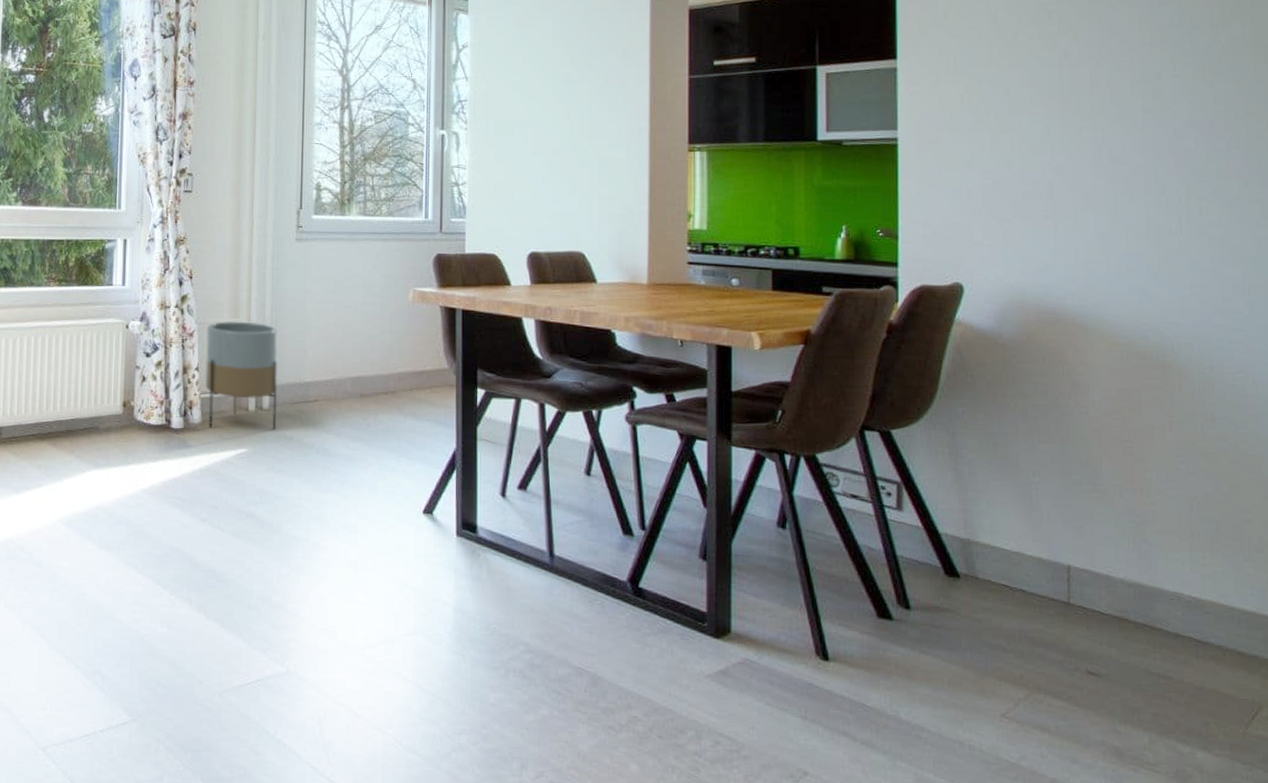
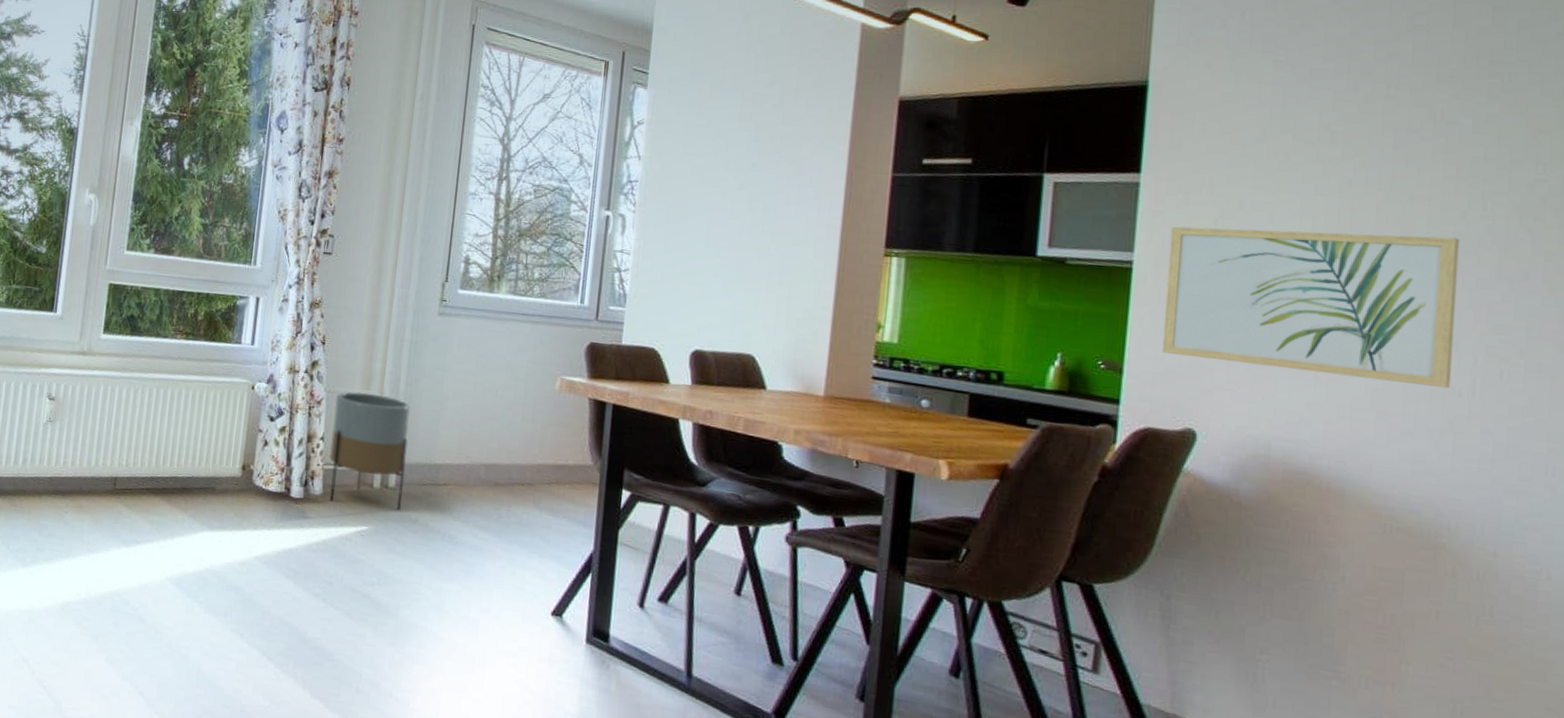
wall art: none [926,96,1162,227] -> present [1161,226,1460,388]

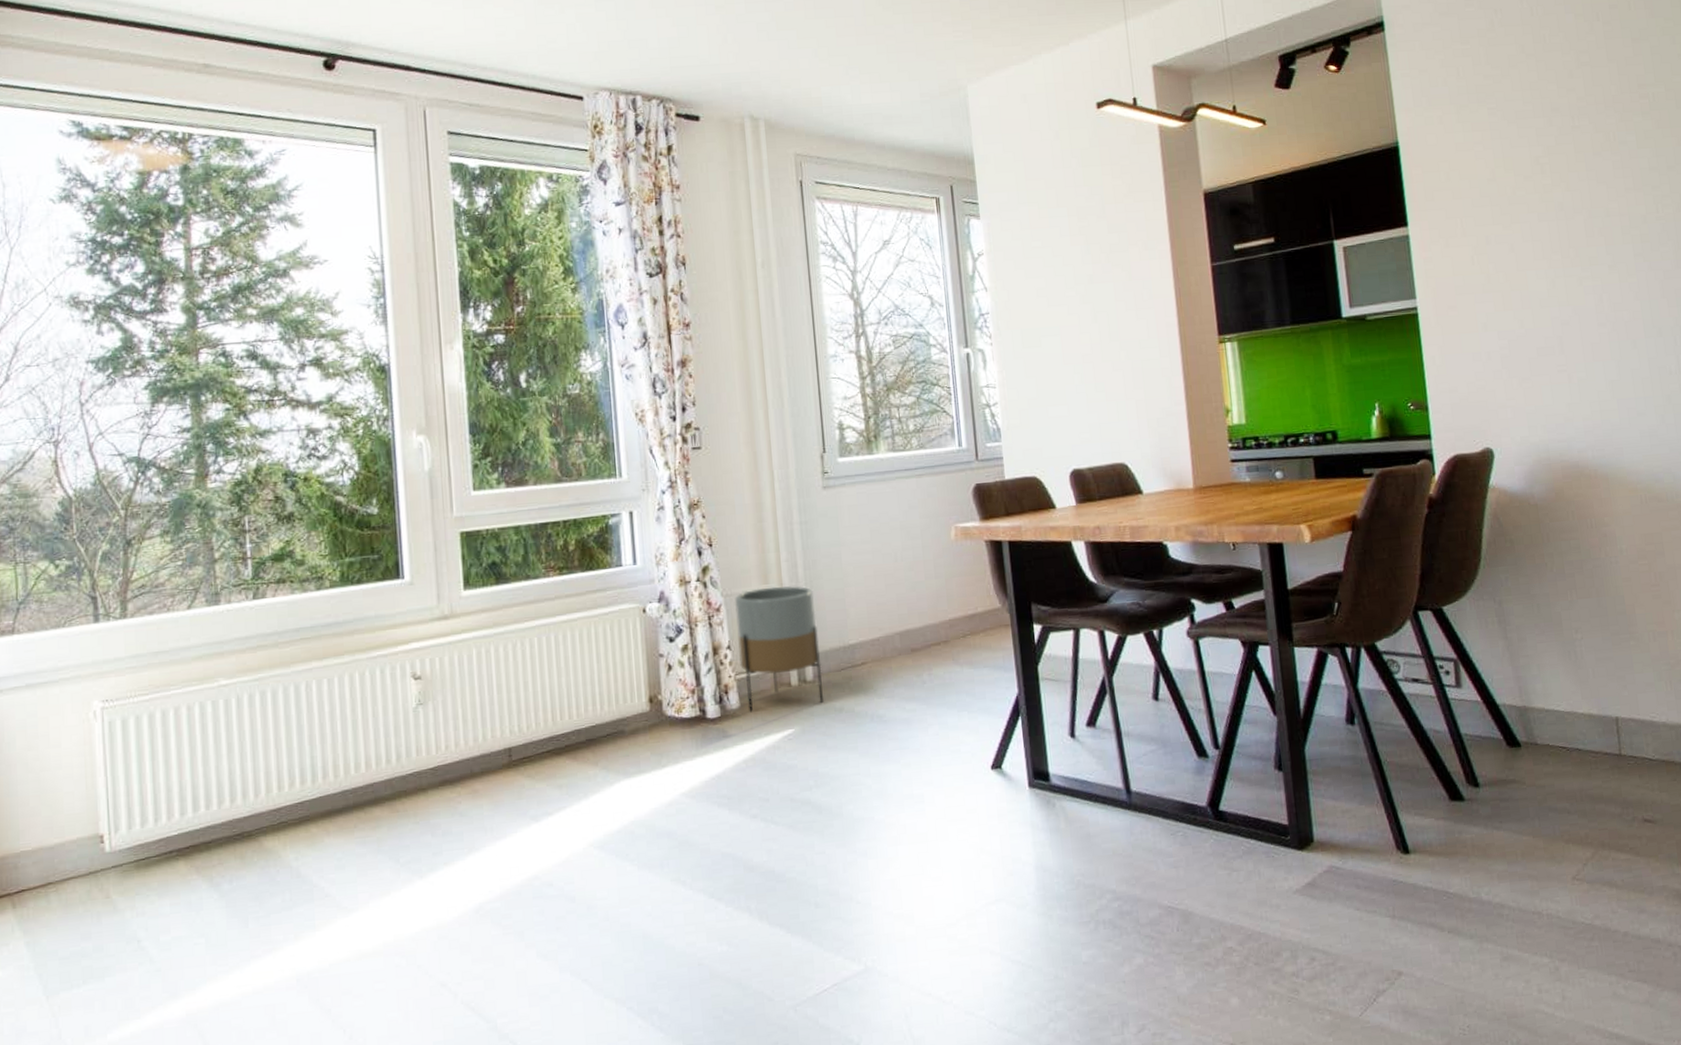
wall art: present [1161,226,1460,388] -> none [1440,239,1663,385]

